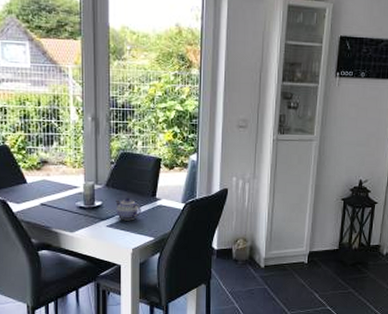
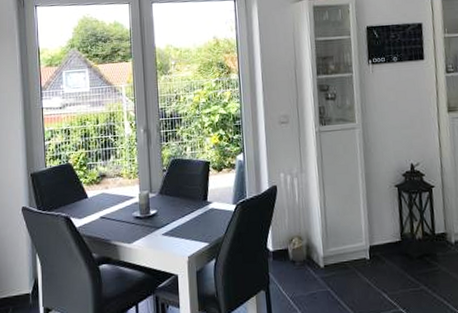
teapot: present [116,197,141,221] -> none [169,203,194,228]

